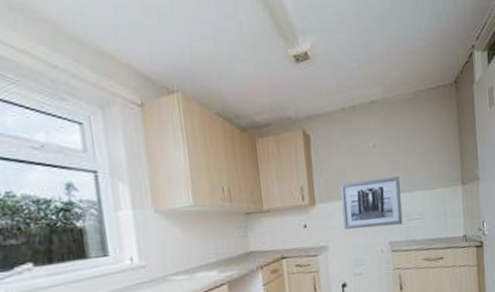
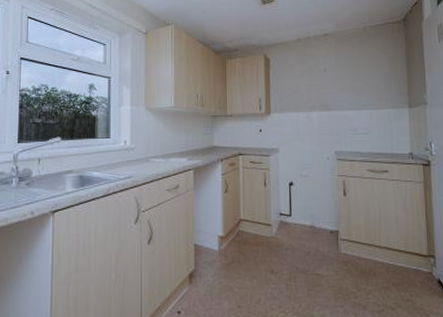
wall art: present [340,176,403,229] -> none [293,96,349,137]

